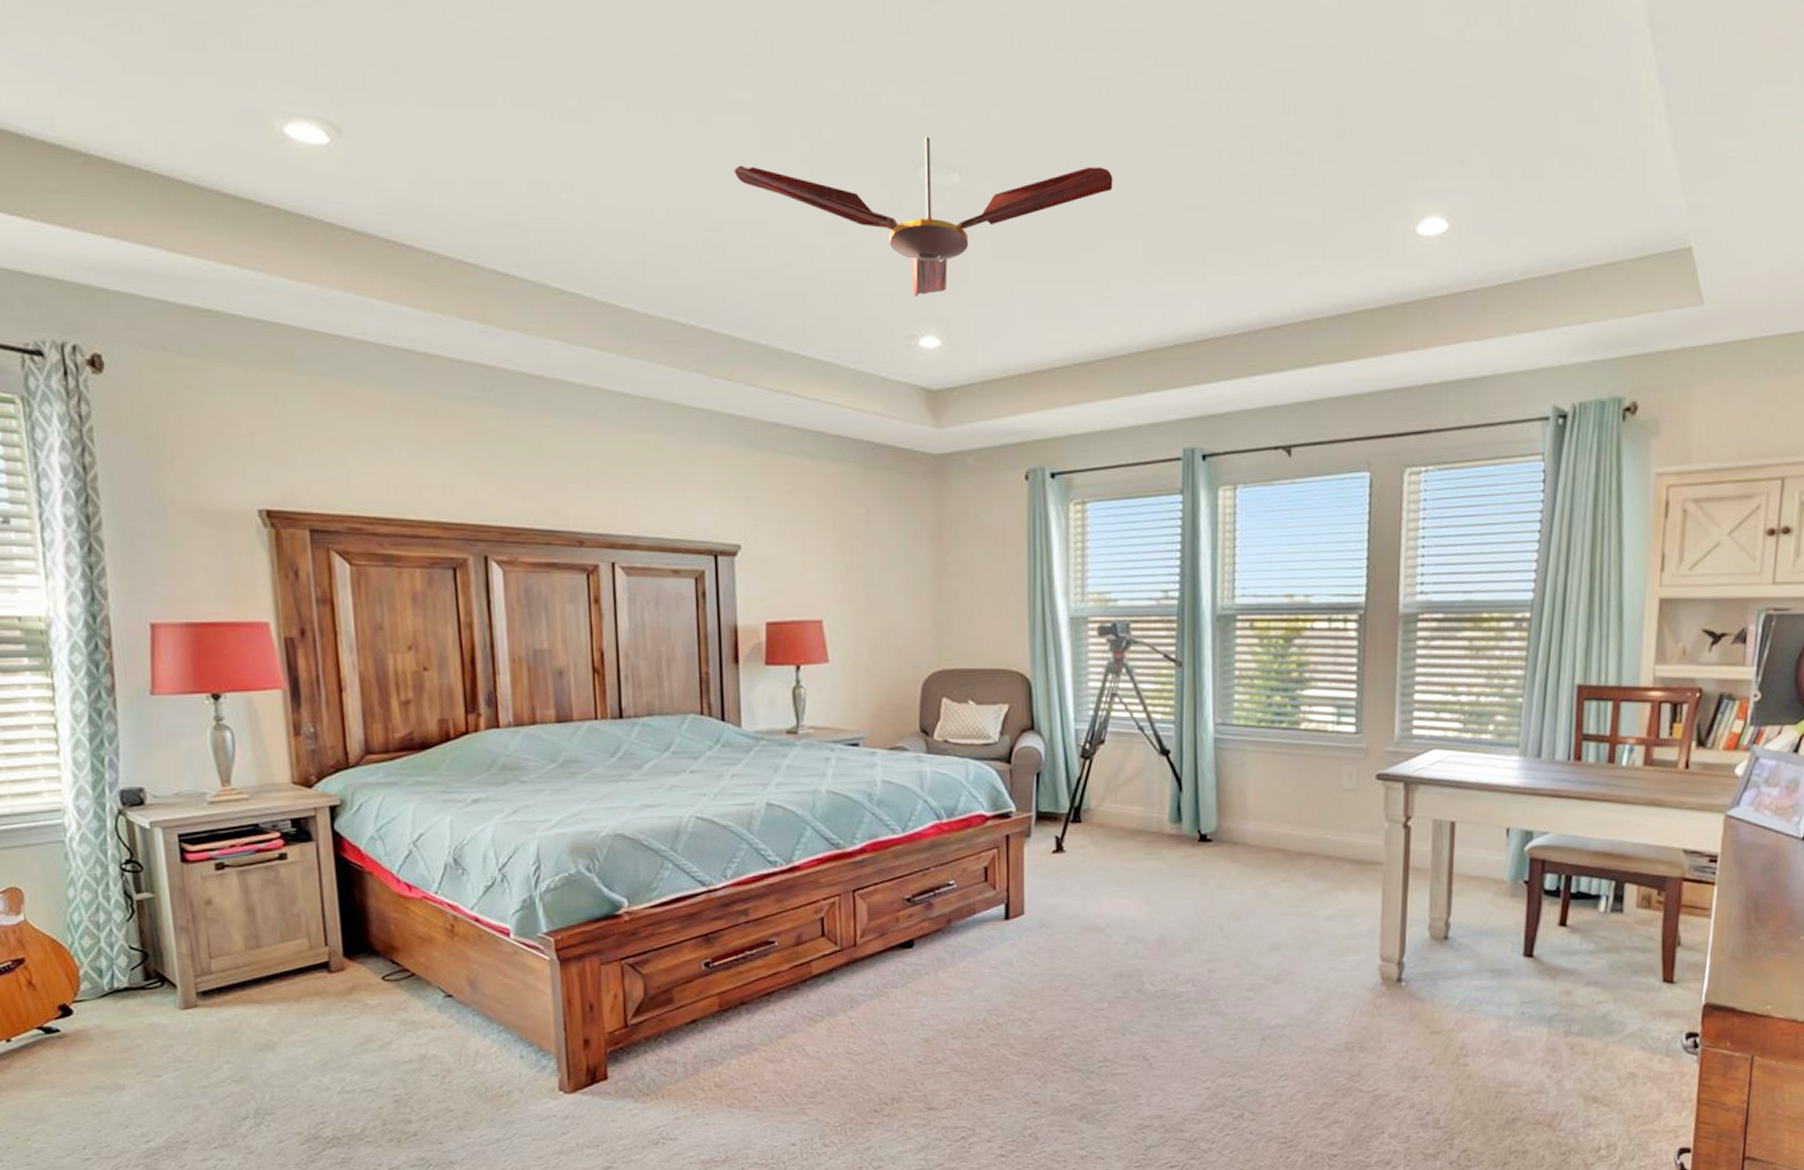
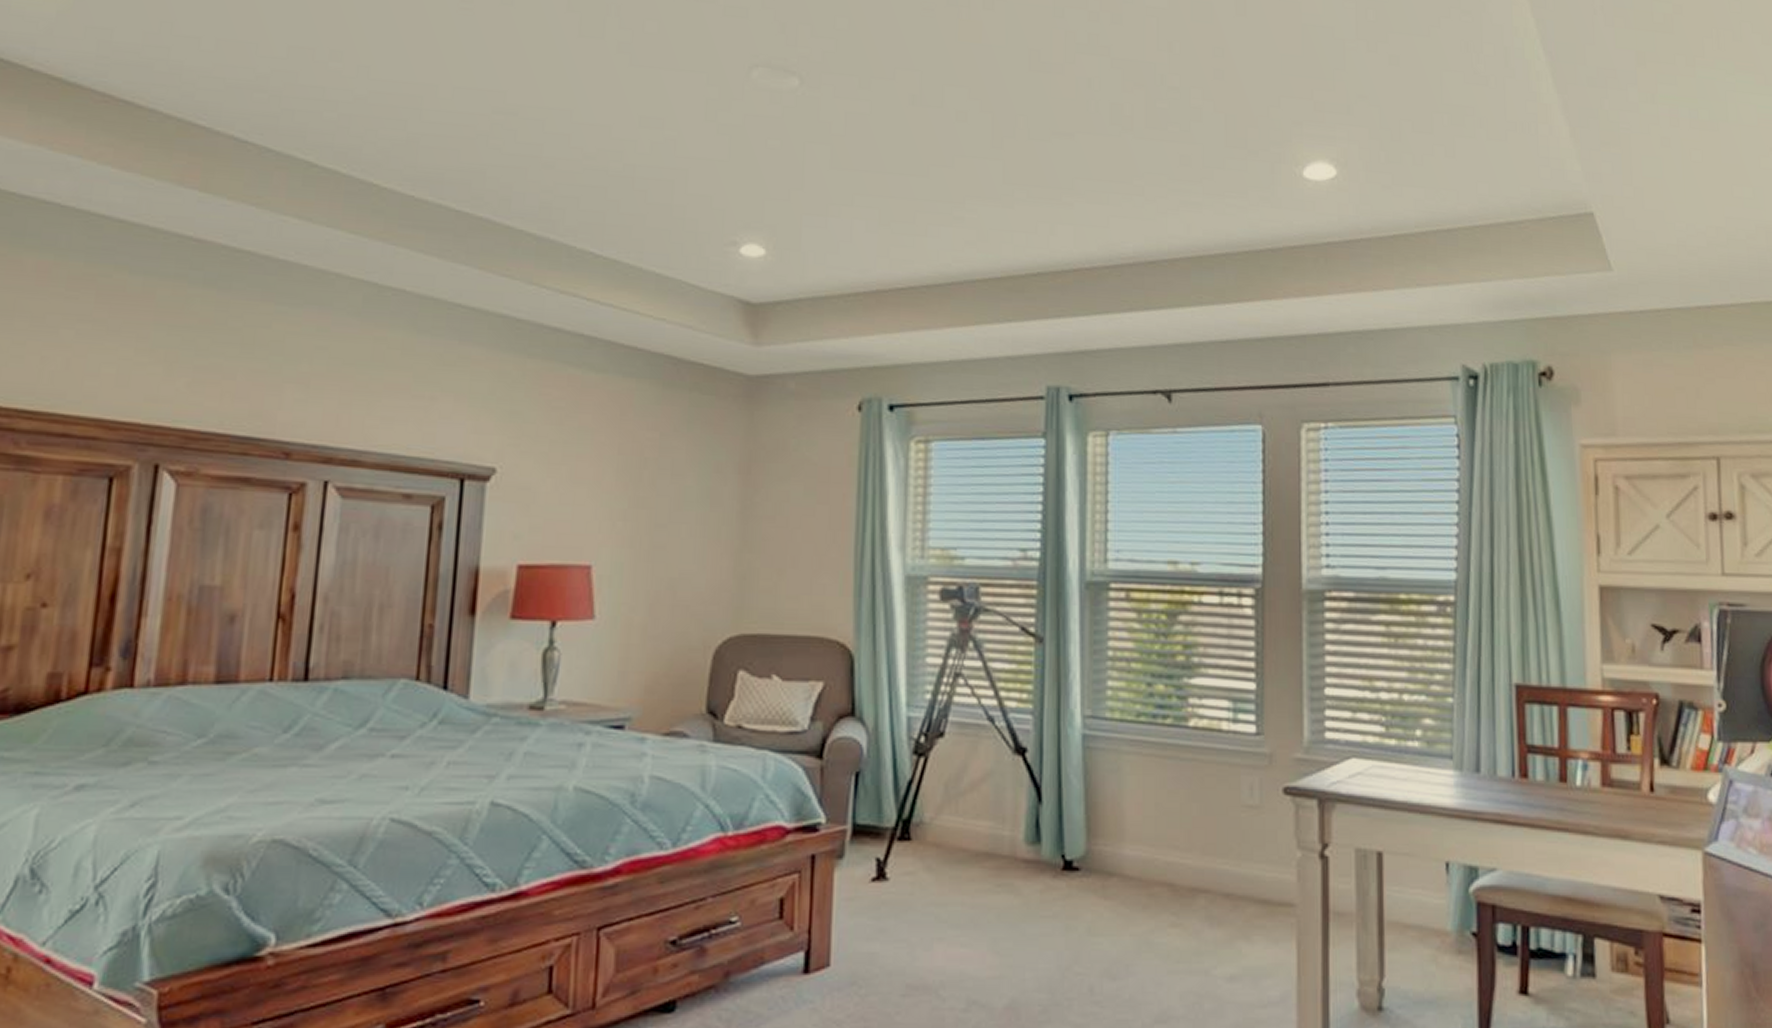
ceiling fan: present [734,136,1113,297] -> none [538,38,971,201]

